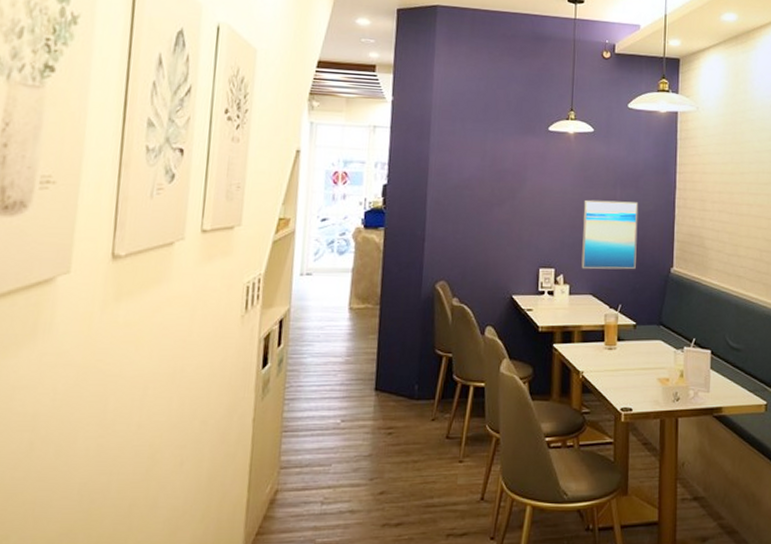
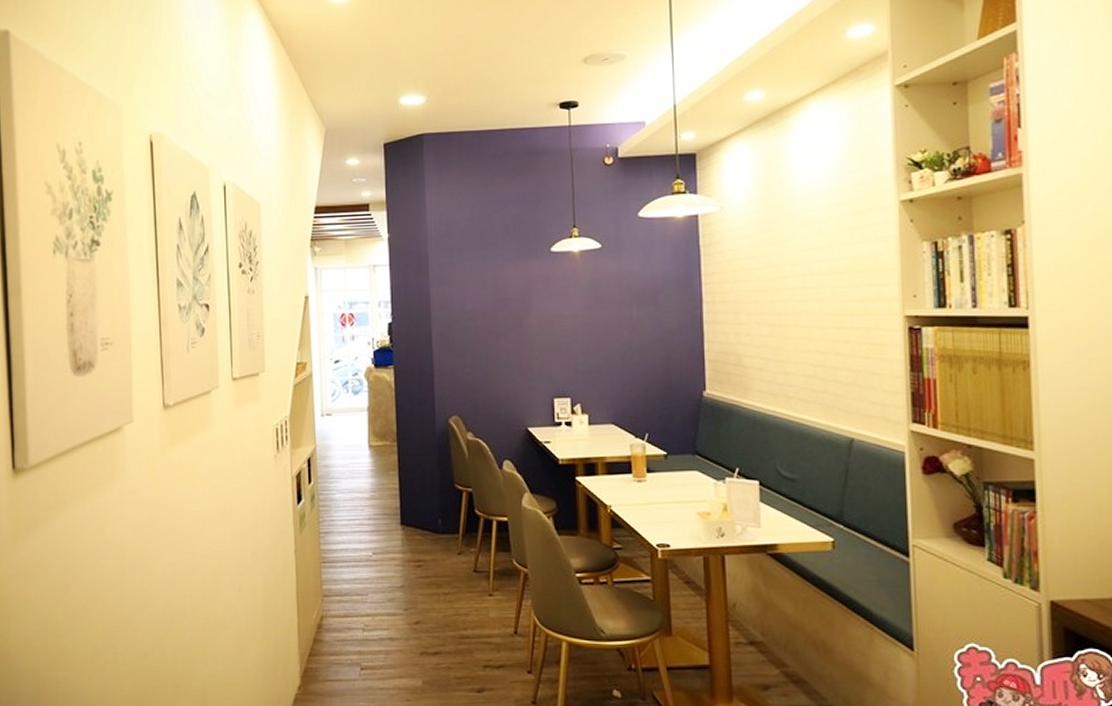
wall art: present [581,199,639,270] -> none [596,321,662,397]

